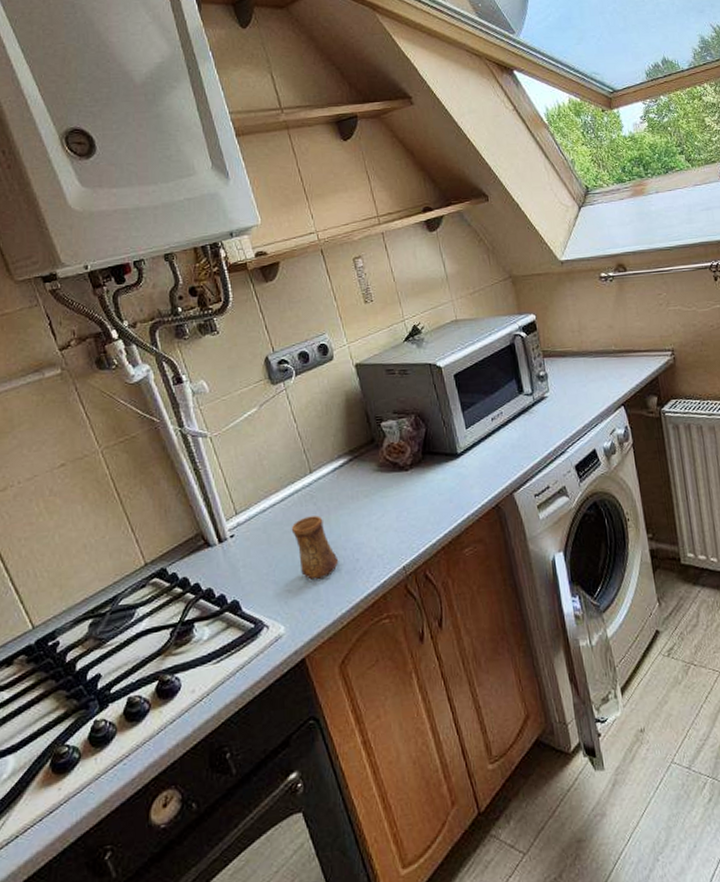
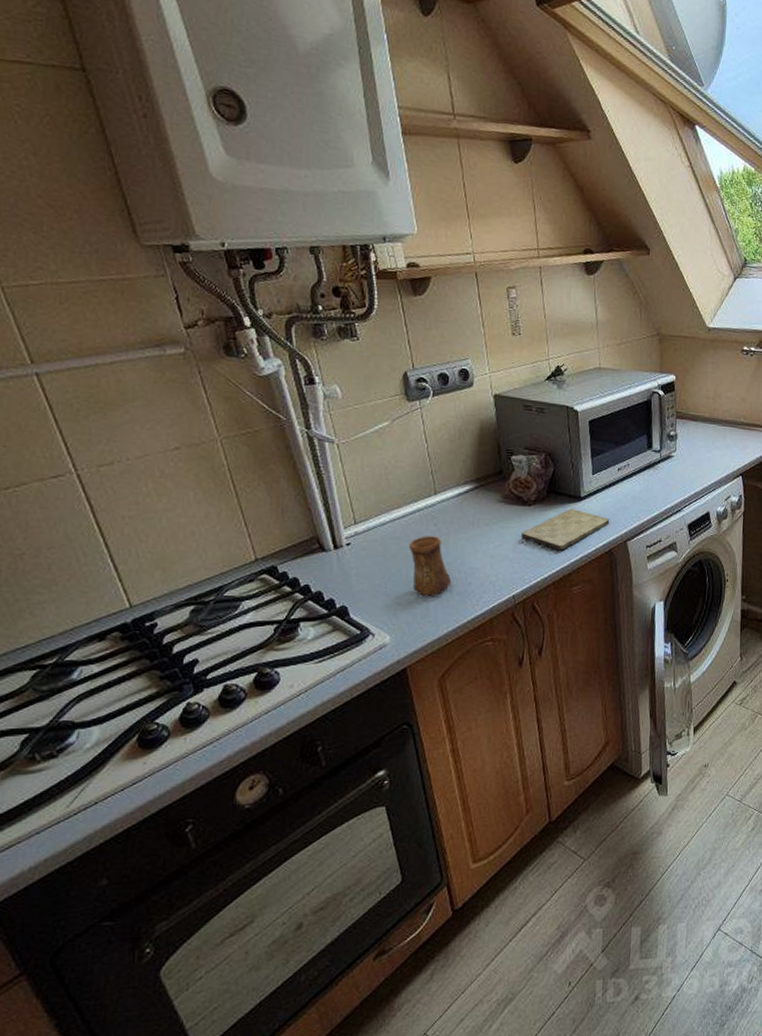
cutting board: none [403,467,492,513] -> present [521,509,610,551]

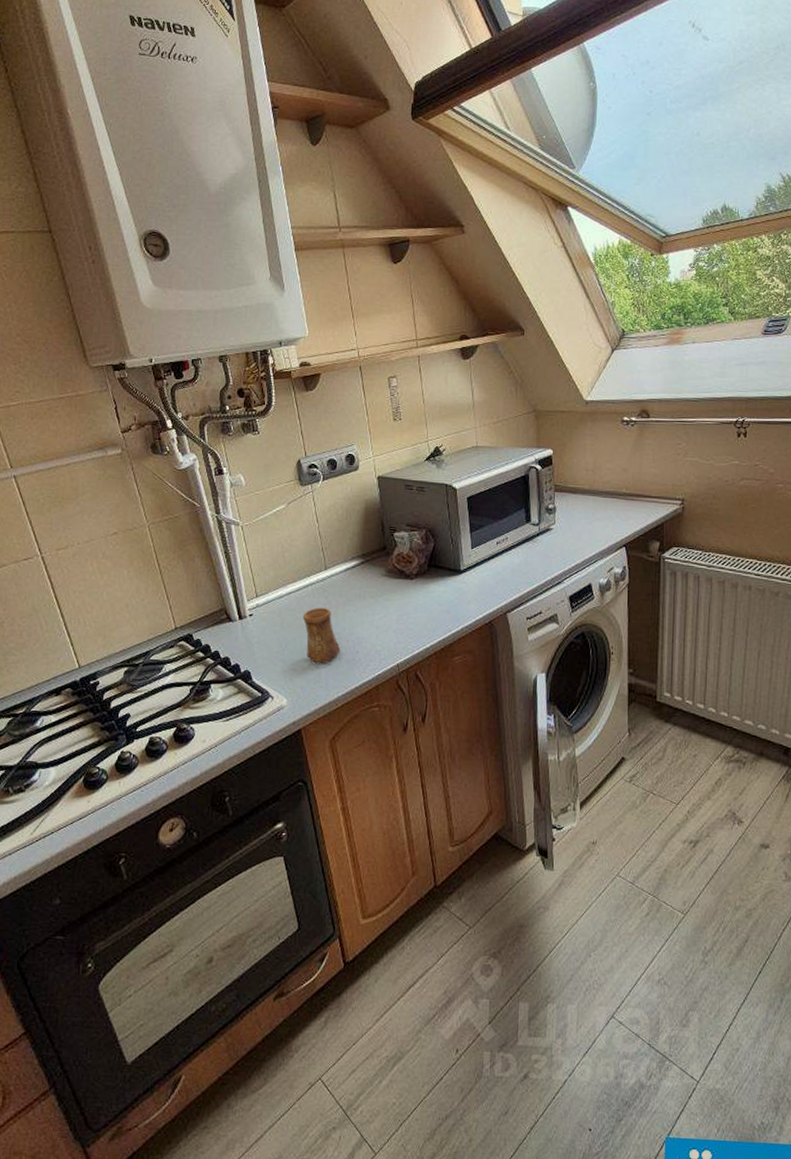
cutting board: present [521,509,610,551] -> none [404,582,490,622]

